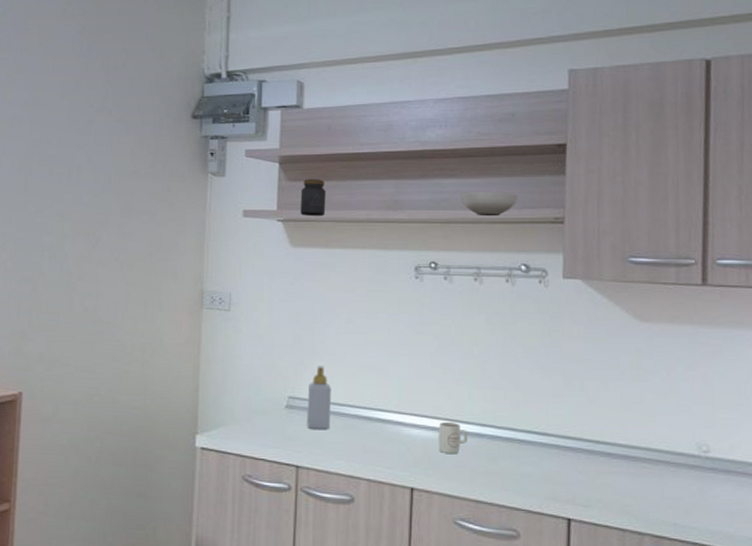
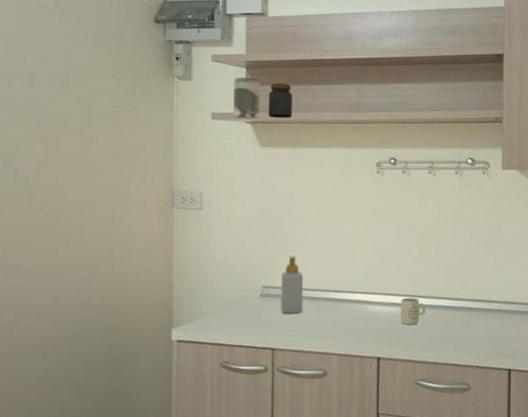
jar: none [264,173,293,217] -> present [232,78,261,119]
bowl: present [459,192,519,217] -> none [414,95,465,117]

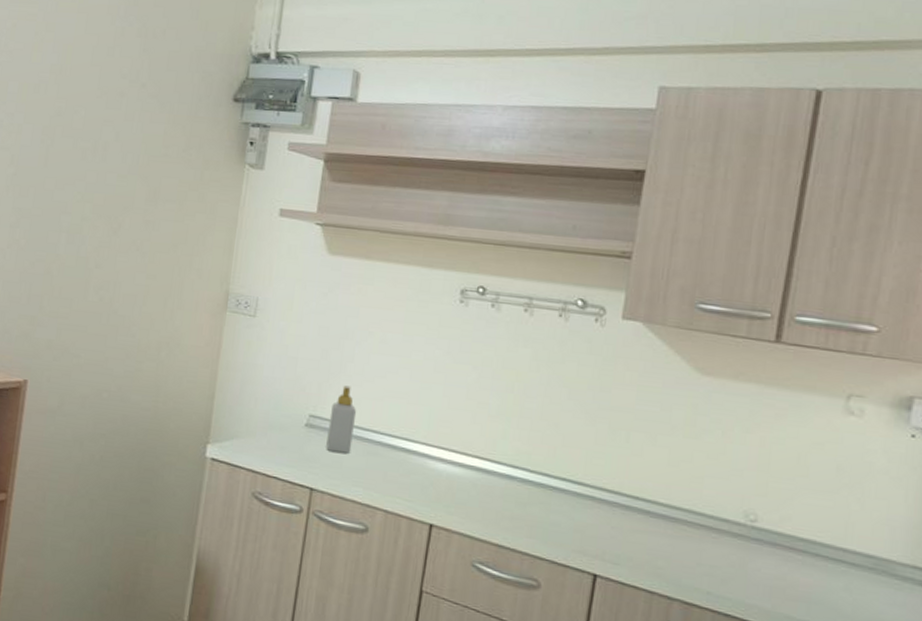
jar: present [232,78,261,119] -> none [302,171,338,221]
jar: present [268,82,293,119] -> none [342,181,373,225]
mug: present [400,298,426,326] -> none [464,459,498,494]

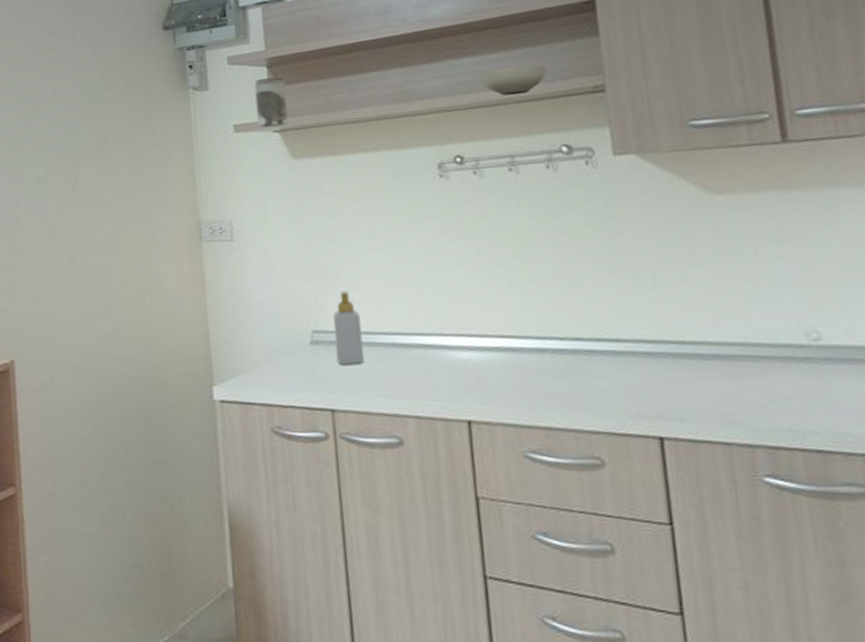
jar: none [302,171,338,221] -> present [254,77,289,128]
bowl: none [519,213,585,244] -> present [478,64,548,96]

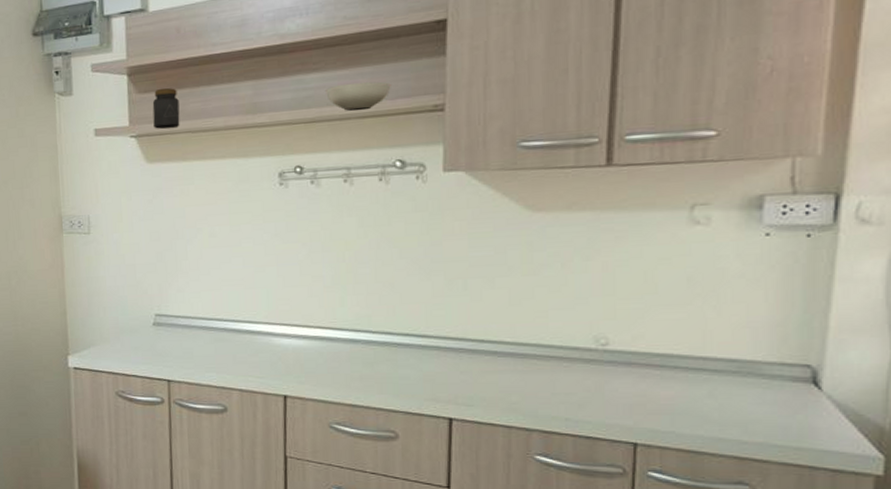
jar: present [254,77,289,128] -> none [115,85,145,133]
jar: none [295,78,327,123] -> present [152,88,180,130]
soap bottle: present [333,291,365,365] -> none [174,282,199,344]

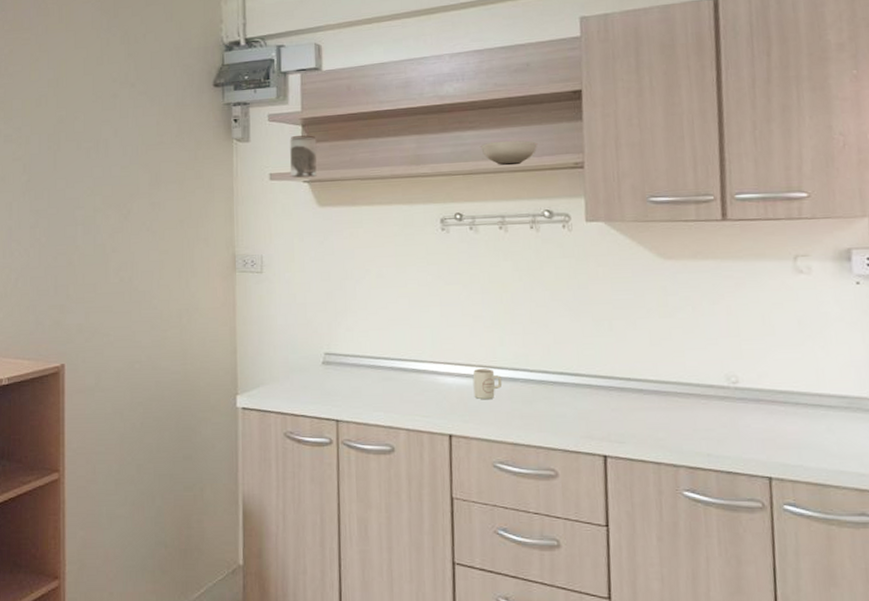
jar: none [115,85,145,133] -> present [289,135,317,179]
jar: present [152,88,180,130] -> none [324,138,350,176]
mug: none [310,330,342,362] -> present [472,369,503,400]

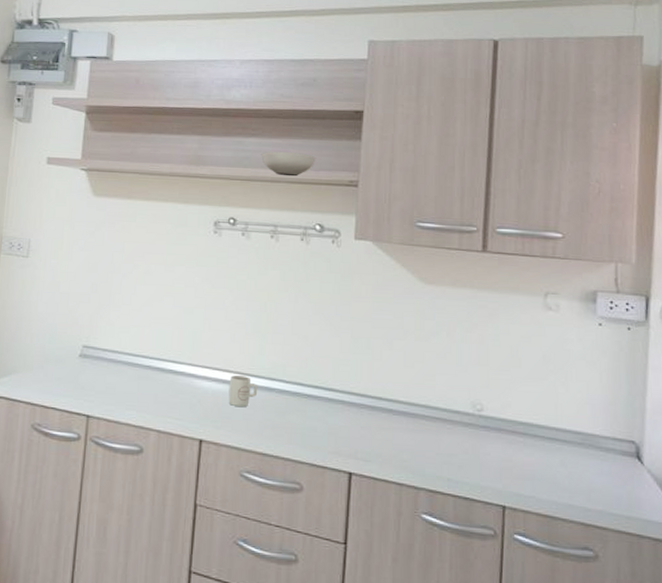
jar: present [289,135,317,179] -> none [68,122,99,167]

